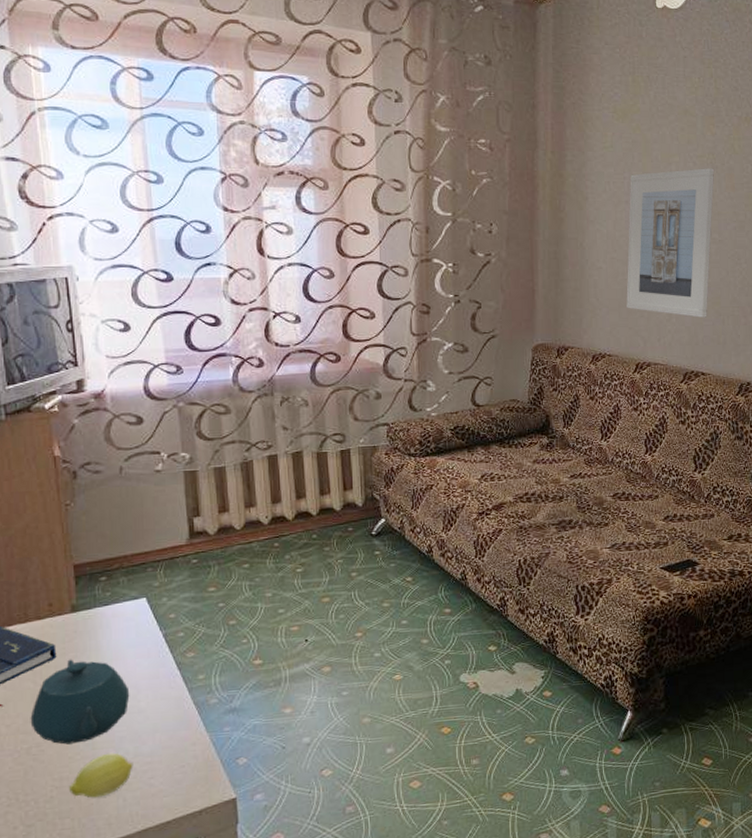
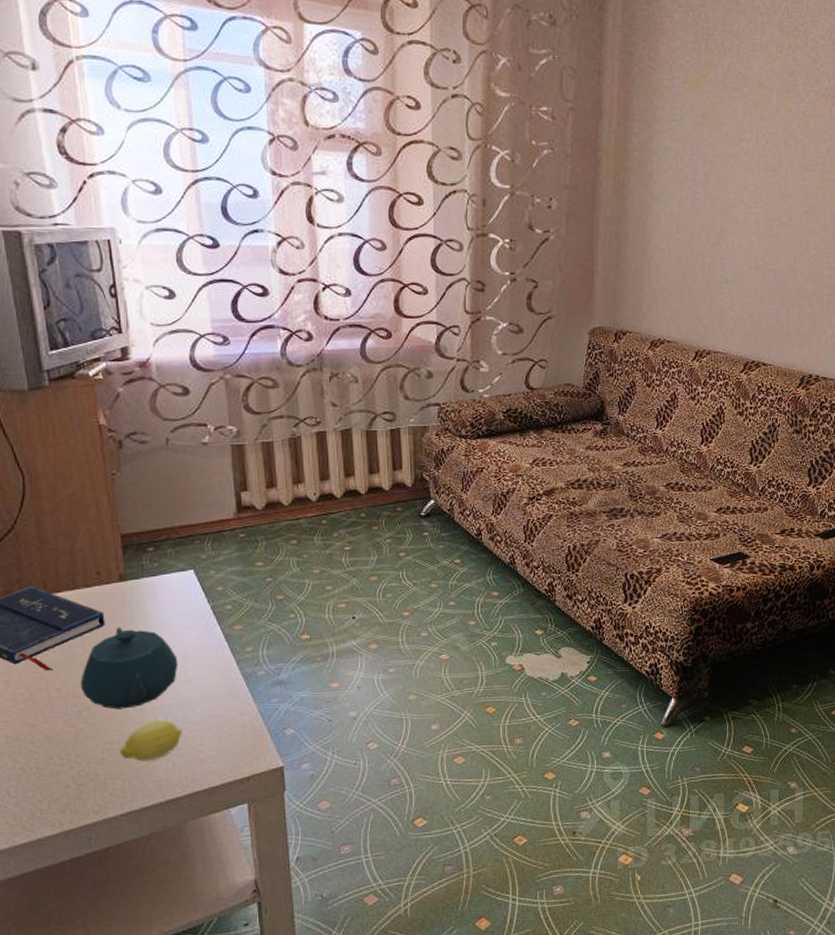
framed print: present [626,168,715,318] -> none [689,146,788,306]

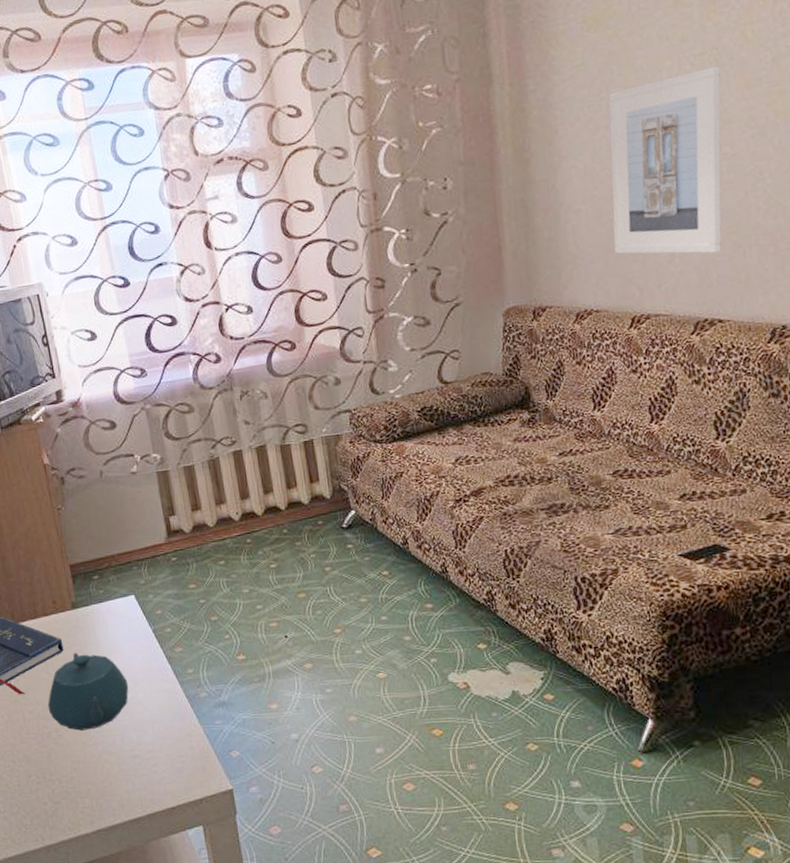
fruit: present [120,719,182,761] -> none [85,740,138,781]
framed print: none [689,146,788,306] -> present [608,66,722,254]

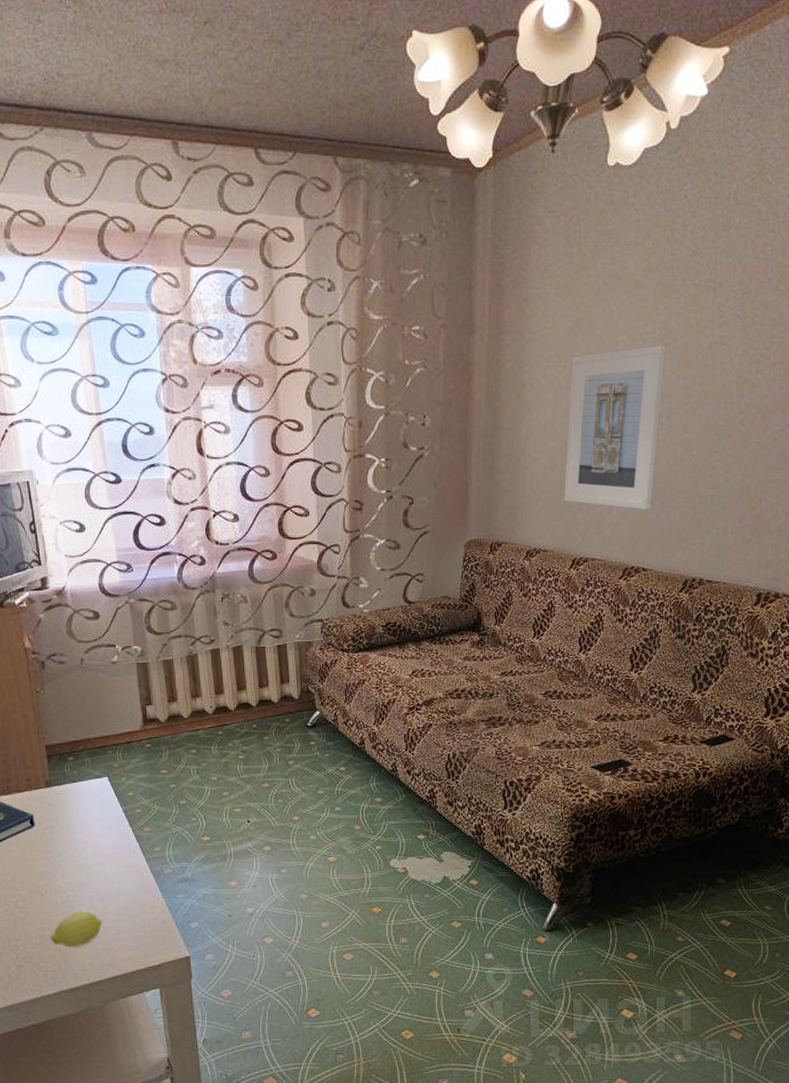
teapot: present [47,652,129,731] -> none [16,828,97,901]
fruit: none [85,740,138,781] -> present [50,910,102,947]

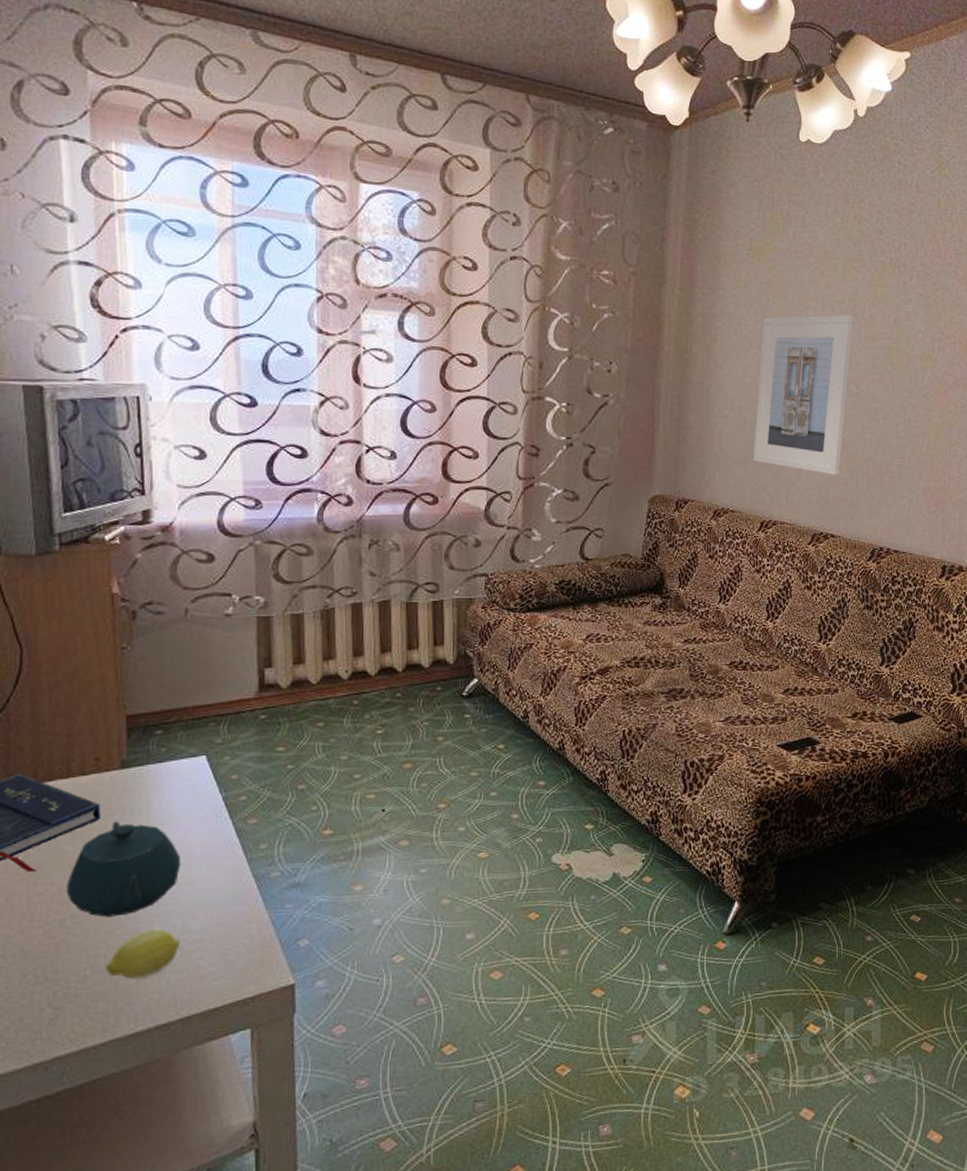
teapot: none [16,828,97,901] -> present [66,821,181,917]

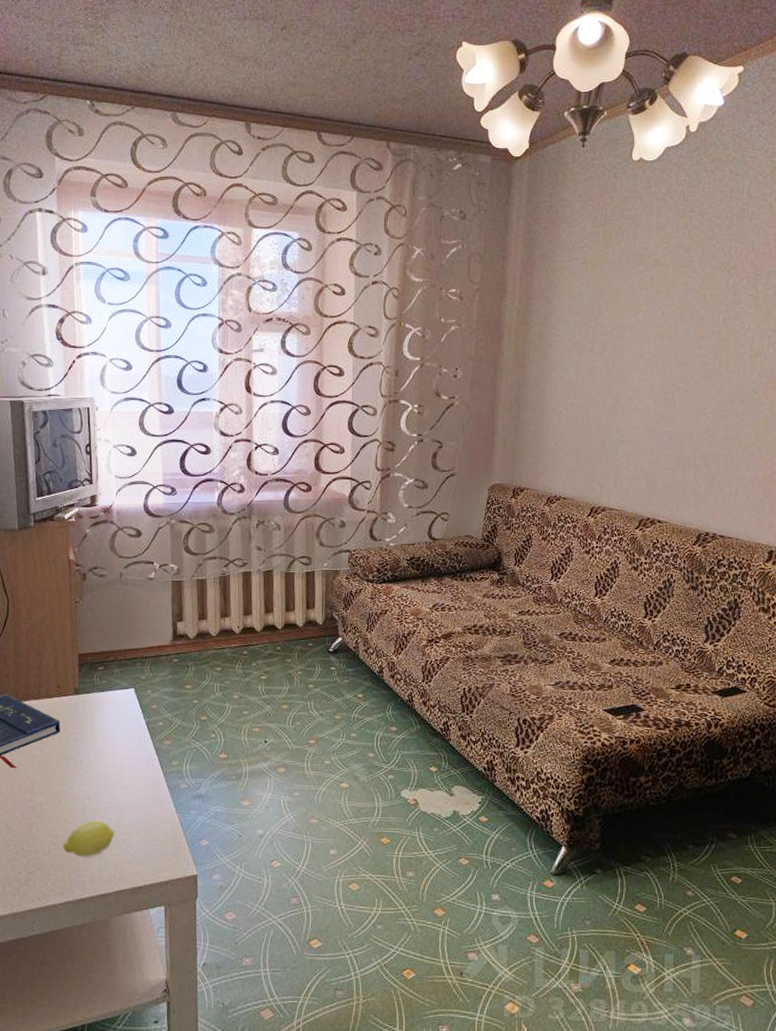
teapot: present [66,821,181,917] -> none [36,734,116,808]
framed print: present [753,314,855,475] -> none [584,317,684,466]

